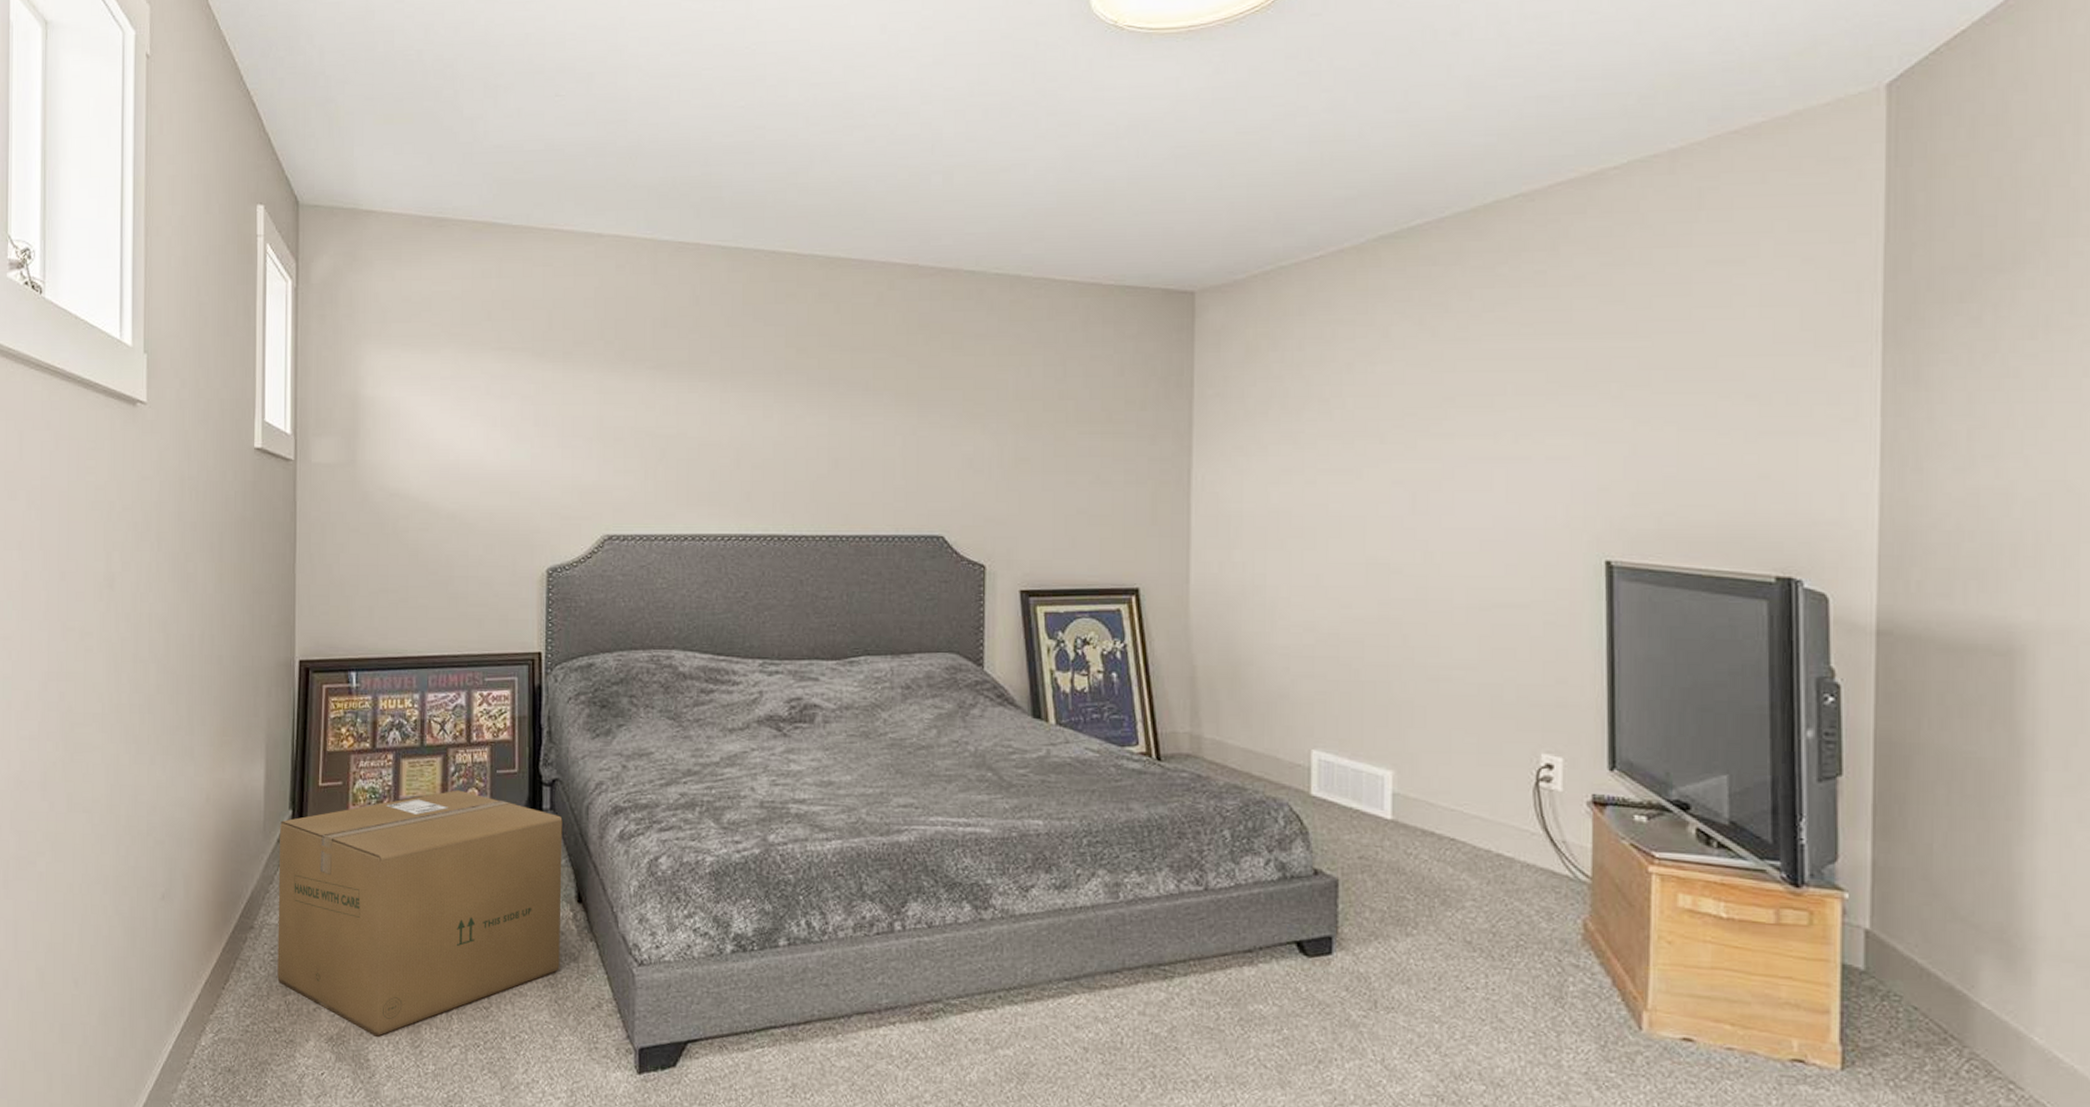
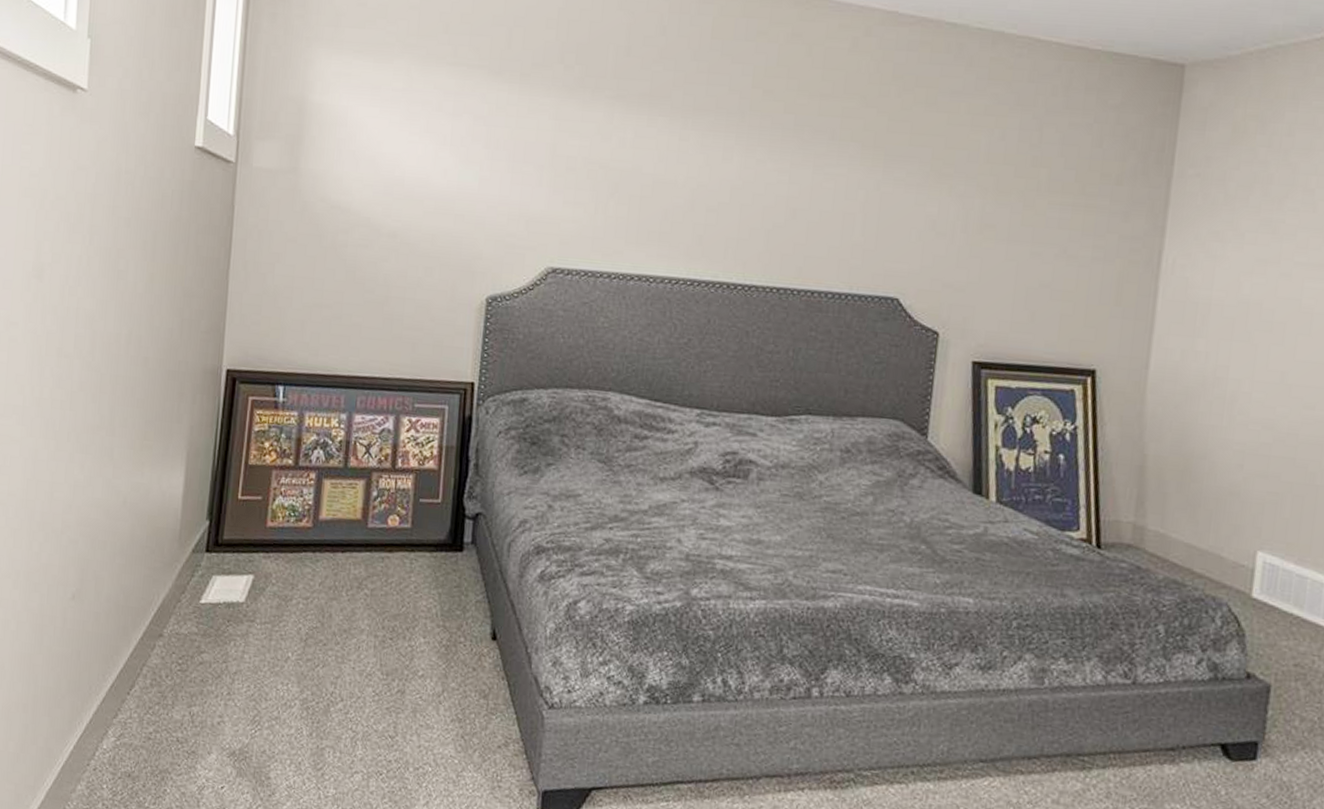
box: present [277,790,563,1037] -> none [183,515,483,756]

